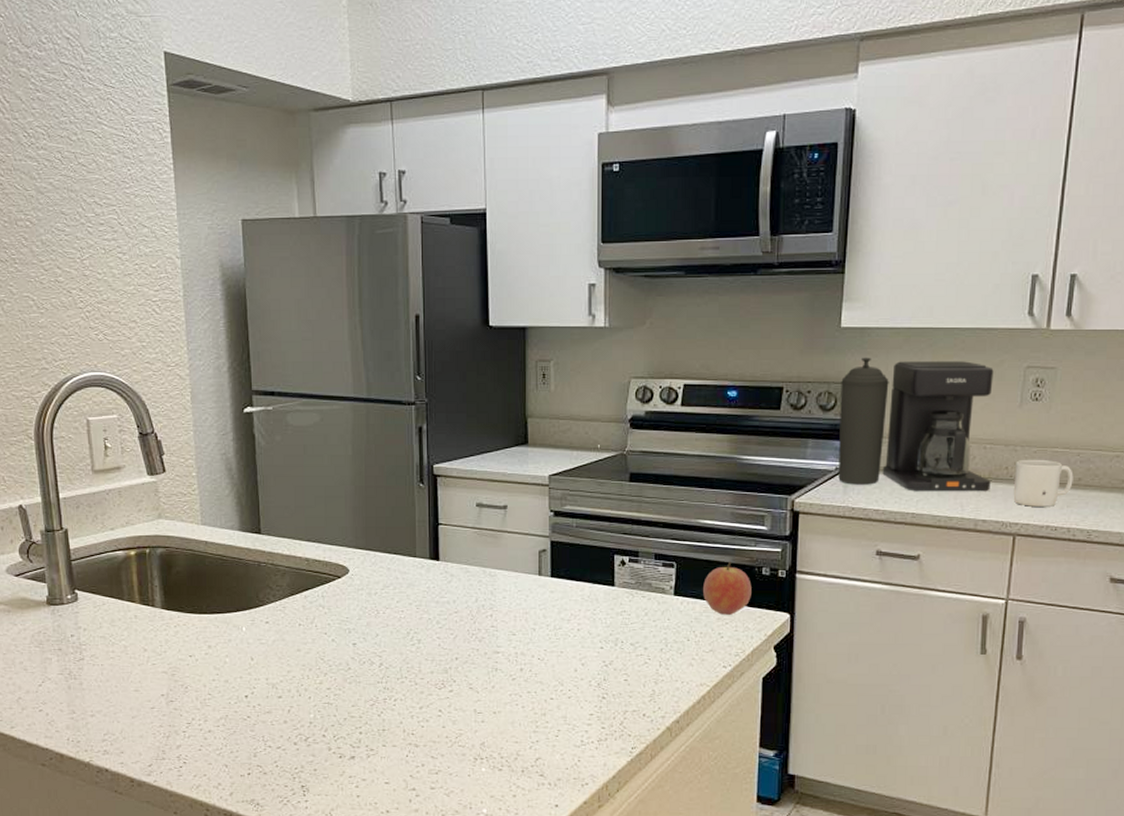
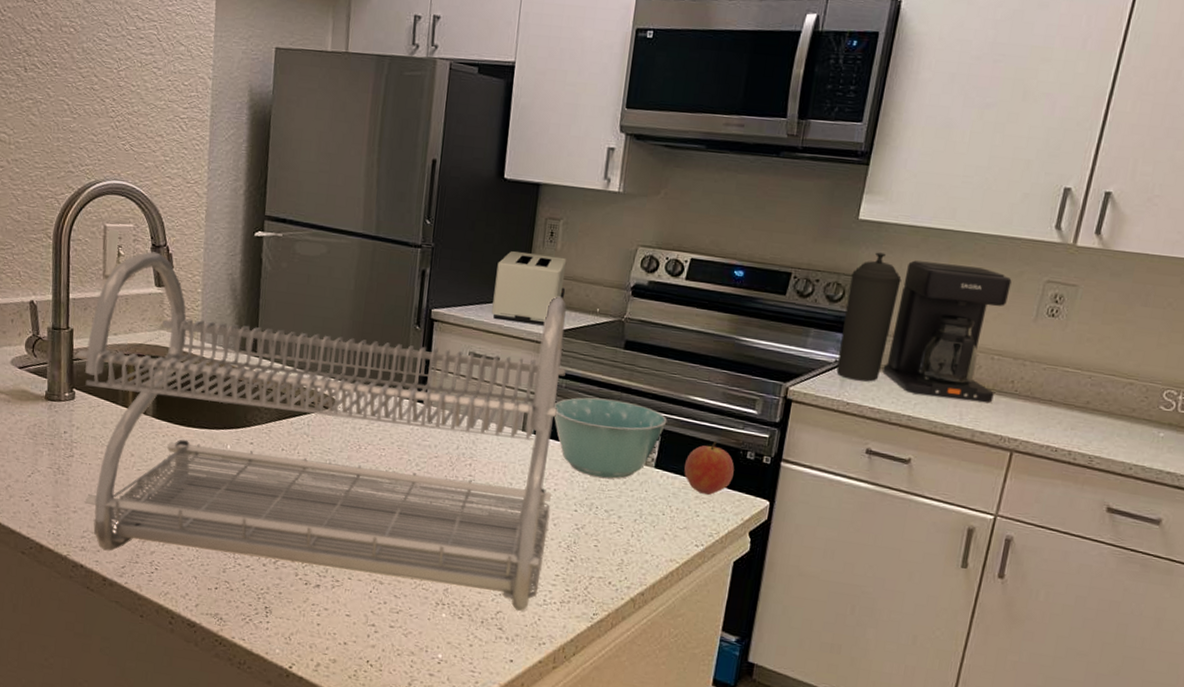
dish rack: none [73,437,576,756] -> present [75,251,567,612]
toaster: none [493,398,565,468] -> present [491,251,567,326]
bowl: none [568,533,681,612] -> present [553,397,667,479]
mug: present [1013,459,1074,507] -> none [1015,374,1082,427]

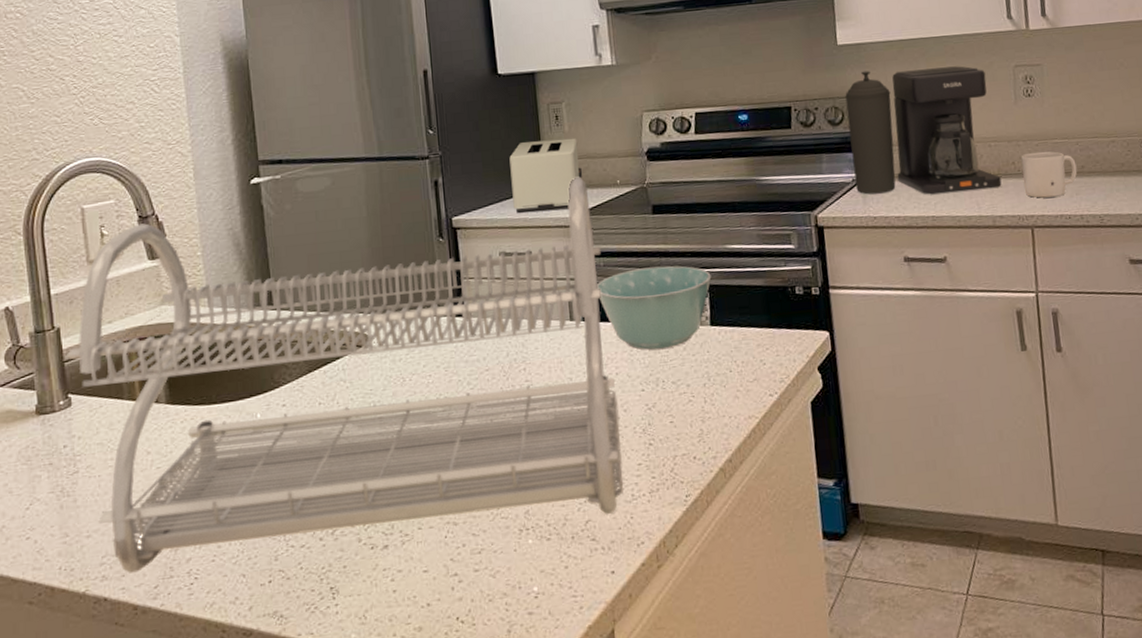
fruit: present [684,440,734,496] -> none [739,284,788,341]
mug: none [1015,374,1082,427] -> present [1021,151,1077,198]

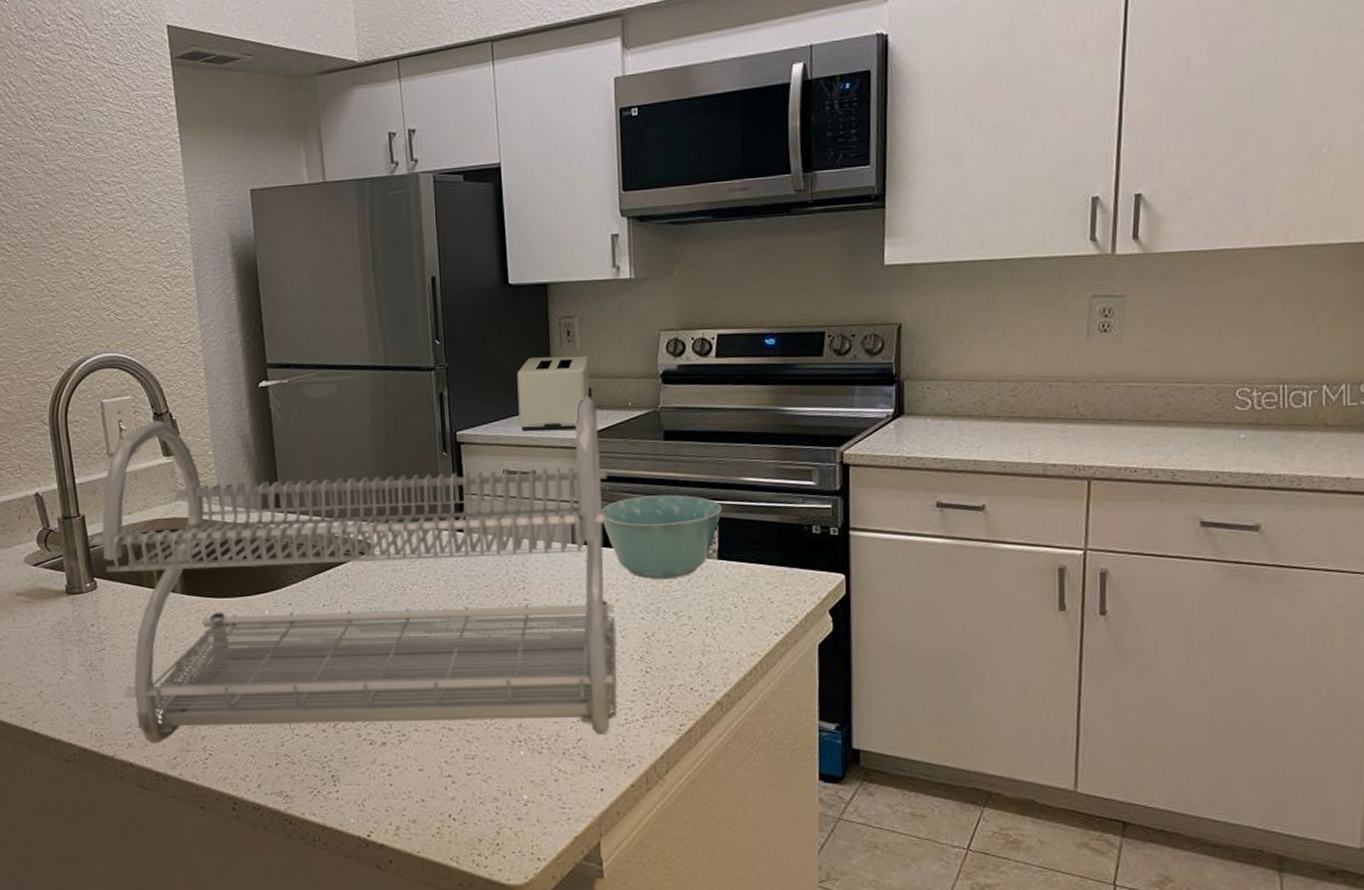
canister: present [845,71,896,195] -> none [887,295,941,433]
coffee maker: present [892,66,1002,195] -> none [938,294,1059,437]
mug: present [1021,151,1077,198] -> none [1085,395,1152,447]

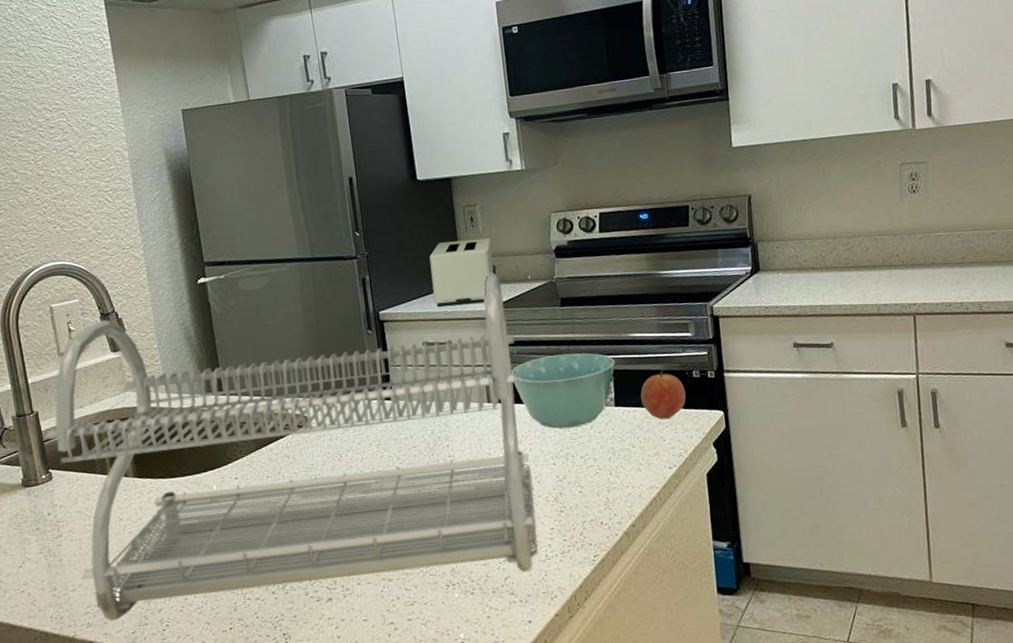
fruit: none [749,520,802,579] -> present [640,368,686,420]

